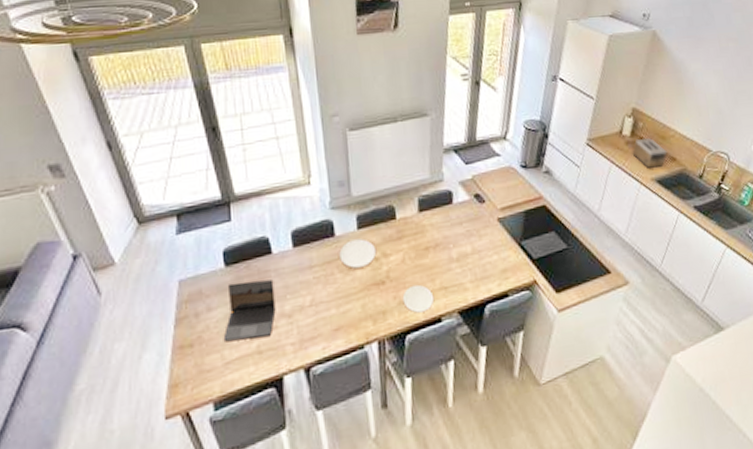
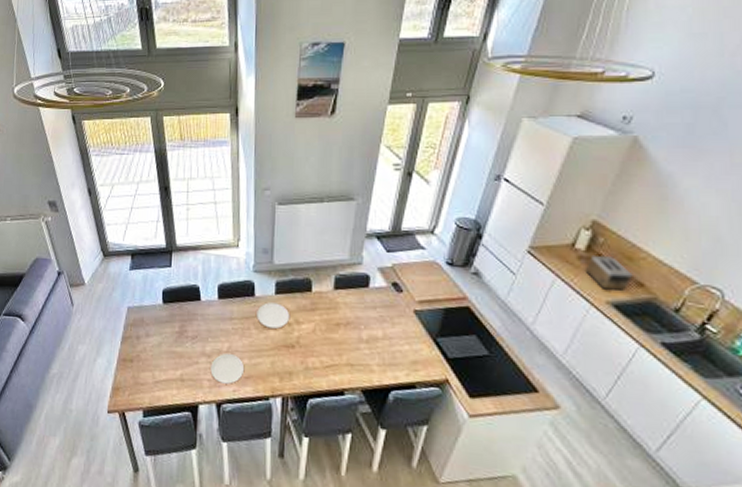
laptop: present [223,279,276,342] -> none [155,318,200,368]
plate: none [292,306,333,344] -> present [210,353,245,384]
plate: present [402,284,435,313] -> none [309,355,340,382]

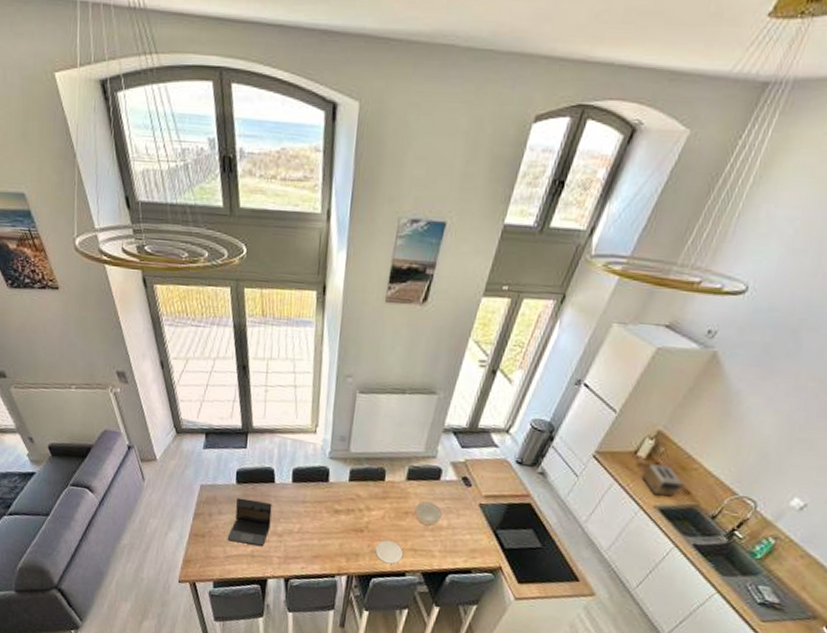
laptop: none [155,318,200,368] -> present [227,498,272,546]
plate: present [210,353,245,384] -> none [280,533,314,562]
plate: present [257,302,290,329] -> none [329,488,362,514]
plate: none [309,355,340,382] -> present [375,539,404,564]
bowl: none [347,310,375,337] -> present [415,501,442,526]

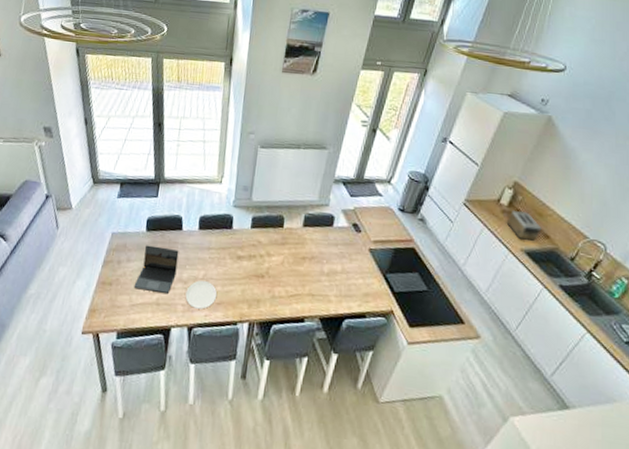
plate: none [280,533,314,562] -> present [185,280,218,309]
plate: present [375,539,404,564] -> none [275,285,302,310]
bowl: present [415,501,442,526] -> none [311,246,336,271]

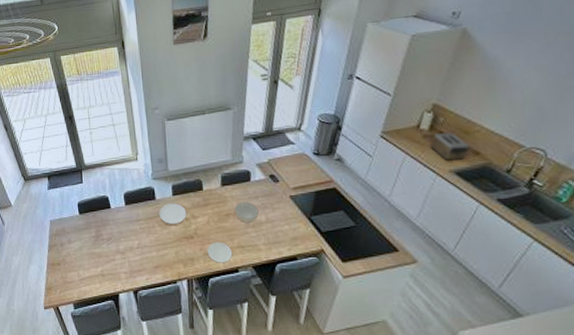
laptop: present [133,245,179,293] -> none [79,226,114,265]
plate: present [185,280,218,309] -> none [125,248,154,274]
plate: none [232,235,263,260] -> present [158,203,187,224]
plate: none [275,285,302,310] -> present [207,241,233,263]
bowl: none [311,246,336,271] -> present [234,201,259,223]

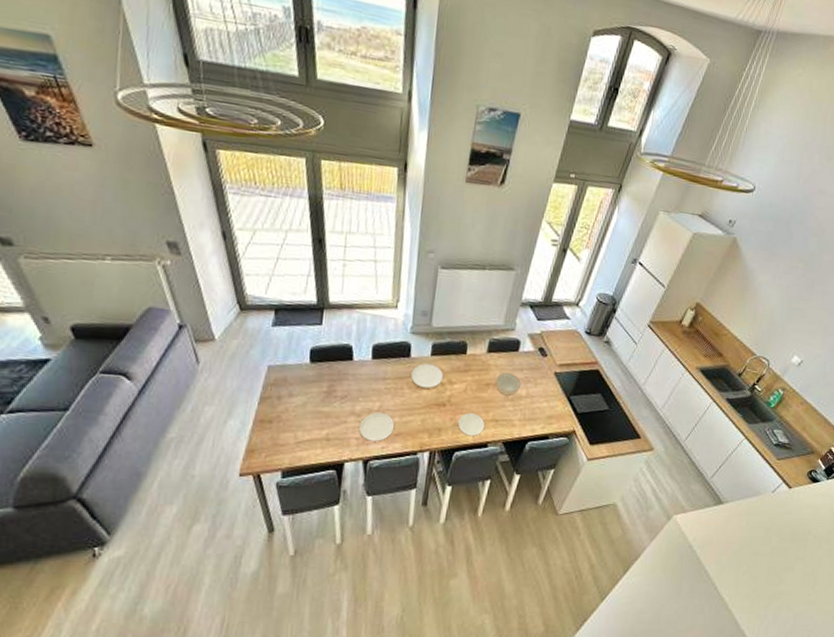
plate: none [125,248,154,274] -> present [359,411,395,442]
toaster: present [430,132,470,161] -> none [686,330,717,360]

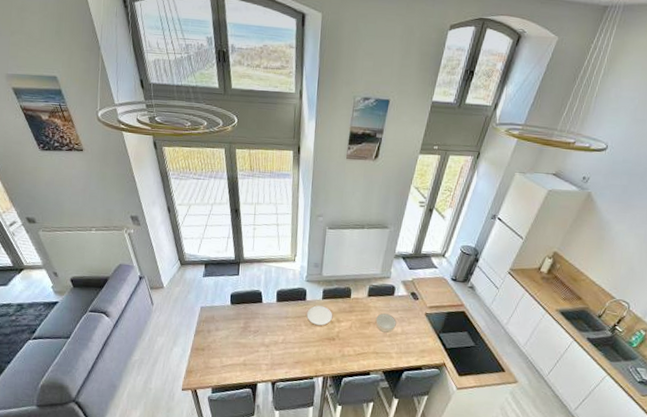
plate: present [359,411,395,442] -> none [268,343,296,368]
plate: present [457,412,485,436] -> none [345,345,368,366]

